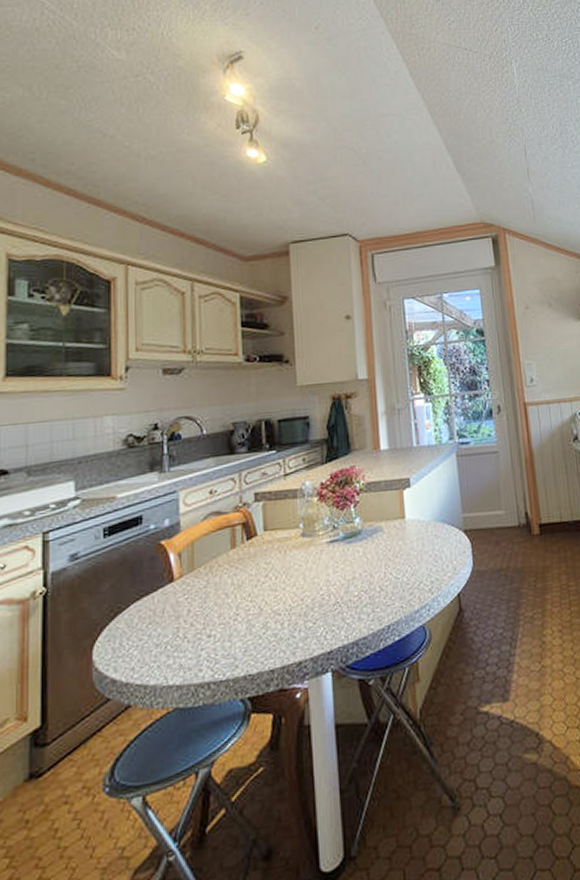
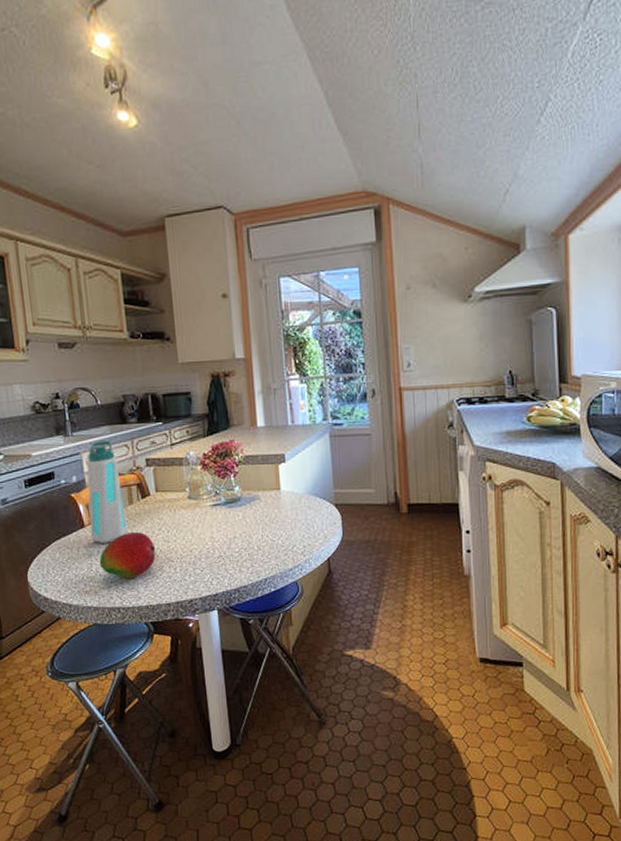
water bottle: none [181,474,227,601] -> present [86,440,128,544]
fruit: none [188,581,260,643] -> present [99,531,156,578]

